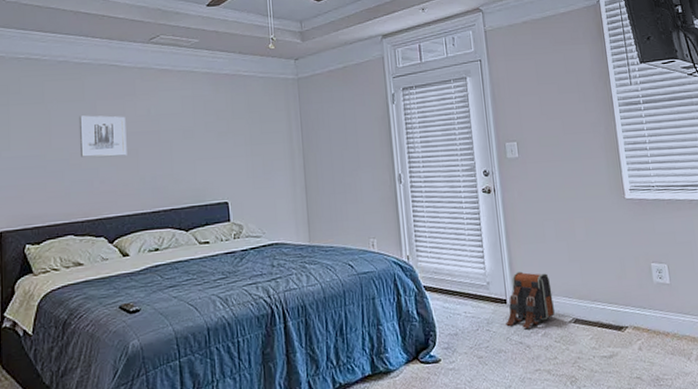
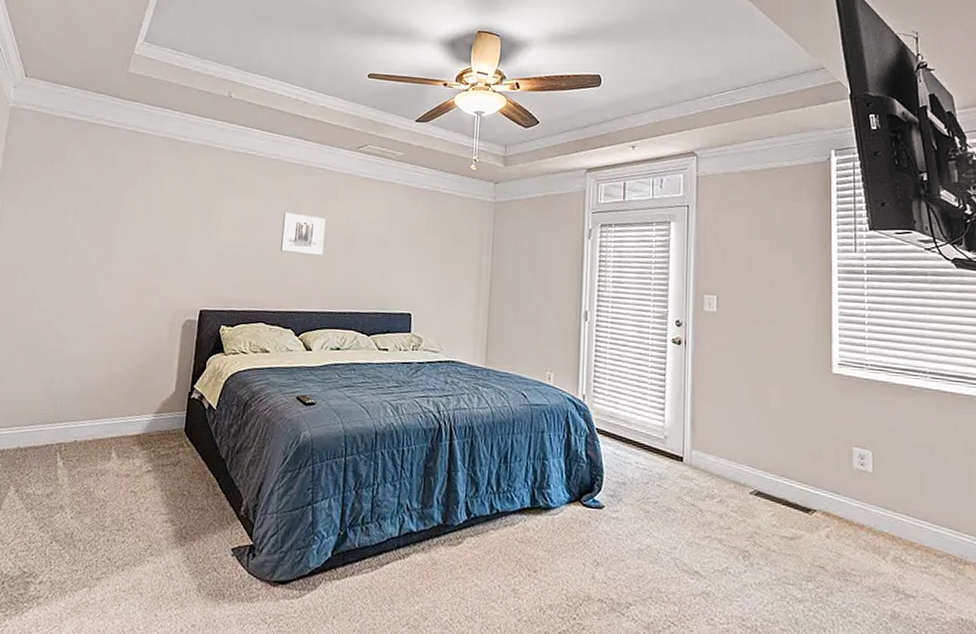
backpack: present [505,271,555,328] -> none [678,430,735,491]

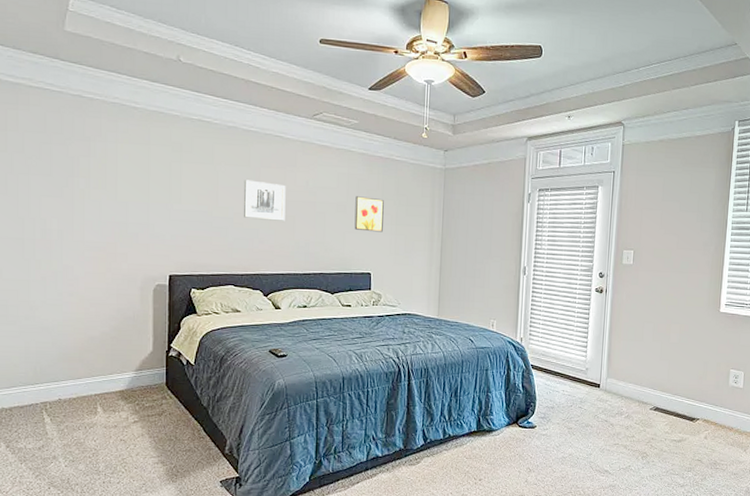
wall art: none [395,230,428,269] -> present [354,196,384,232]

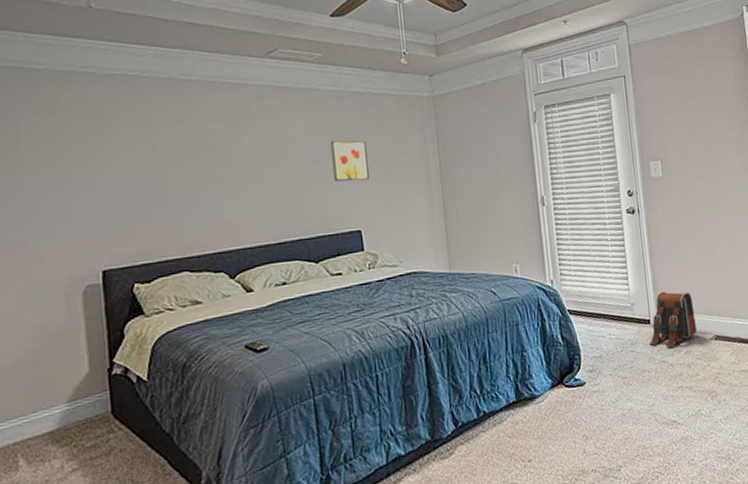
wall art: present [243,180,286,221] -> none [188,139,246,186]
backpack: none [595,363,641,410] -> present [648,291,697,348]

